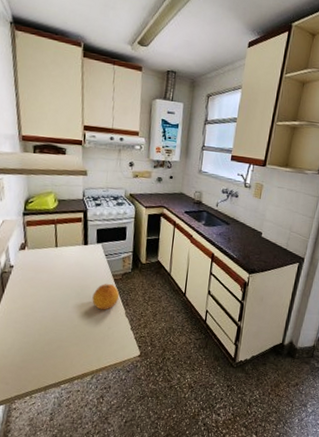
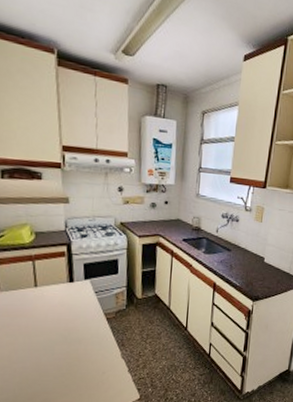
fruit: present [92,284,120,310] -> none [82,324,114,354]

